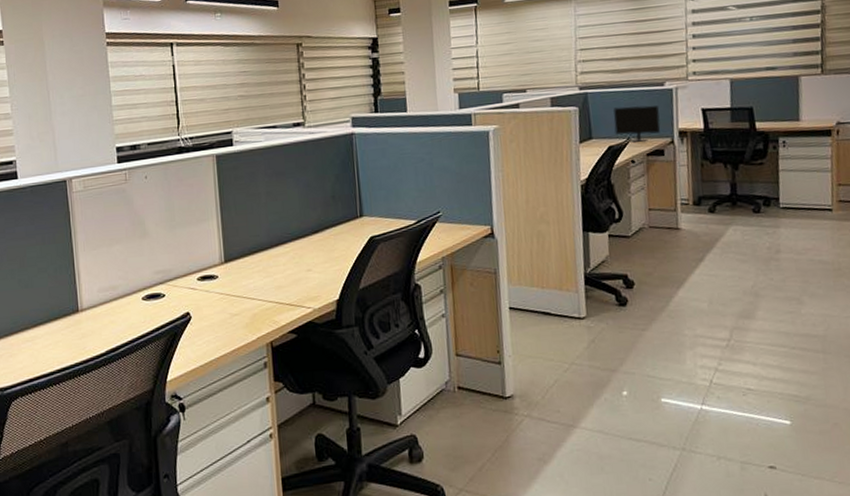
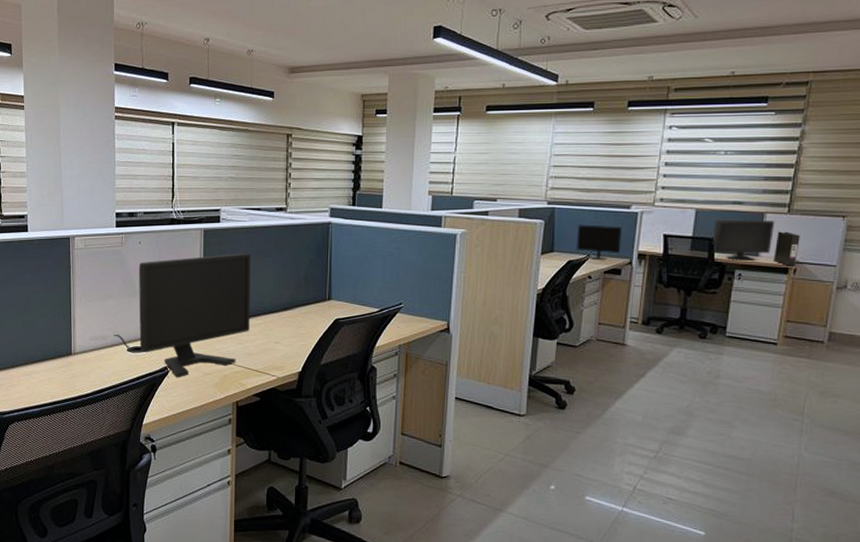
computer monitor: none [125,175,277,324] -> present [114,253,251,378]
computer monitor: none [751,83,811,128] -> present [712,219,775,261]
binder: none [814,92,838,128] -> present [774,231,800,266]

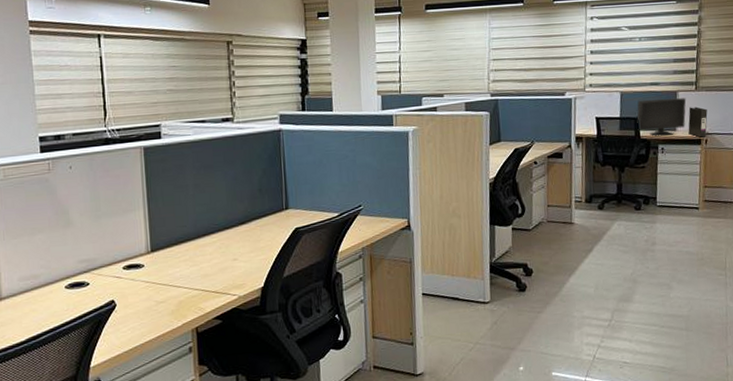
computer monitor: present [114,253,251,378] -> none [47,168,204,311]
monitor: present [576,224,623,261] -> none [520,112,561,146]

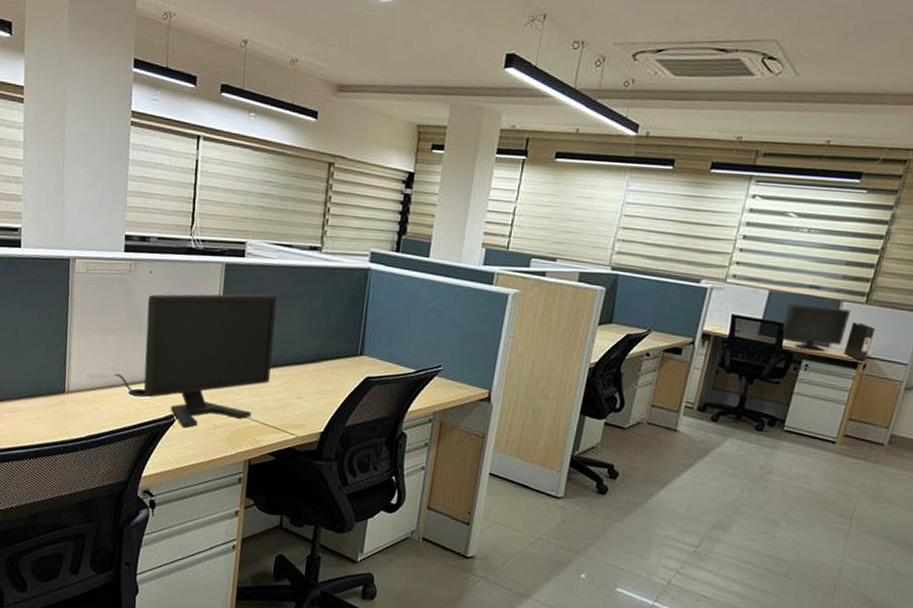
computer monitor: none [47,168,204,311] -> present [114,294,277,428]

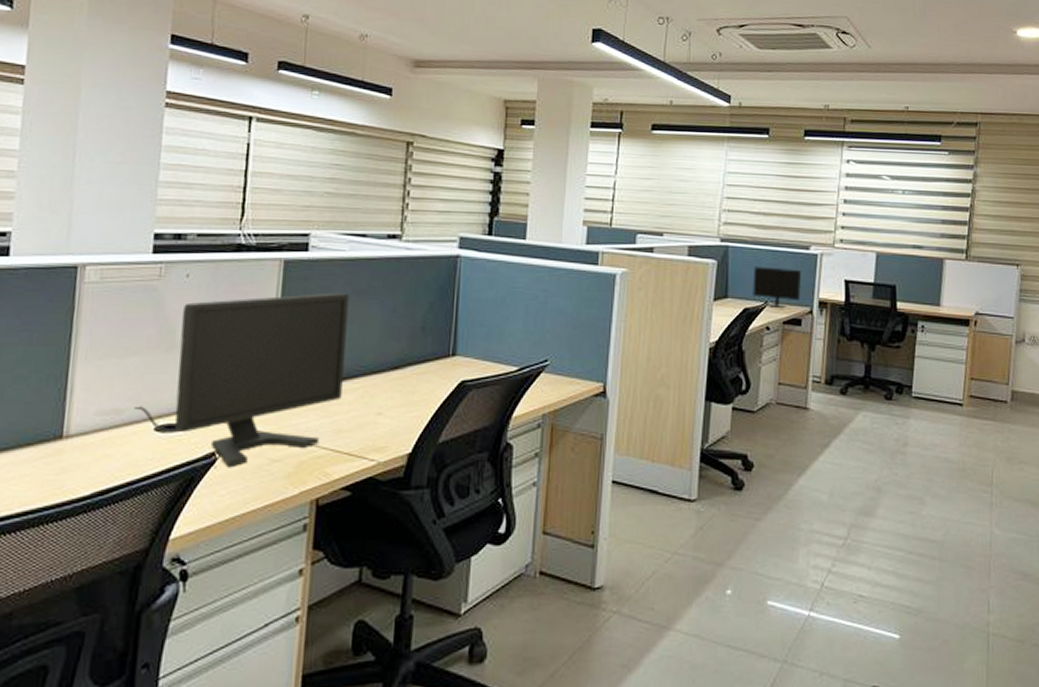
monitor: none [637,295,689,337] -> present [753,266,802,309]
computer monitor: present [780,303,851,352] -> none [894,264,954,311]
binder: present [844,322,875,361] -> none [954,279,979,318]

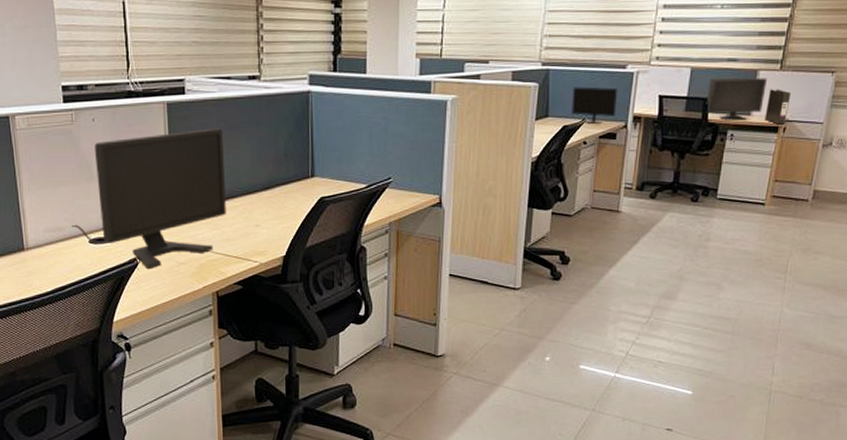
computer monitor: none [894,264,954,311] -> present [706,77,768,120]
binder: none [954,279,979,318] -> present [765,89,791,125]

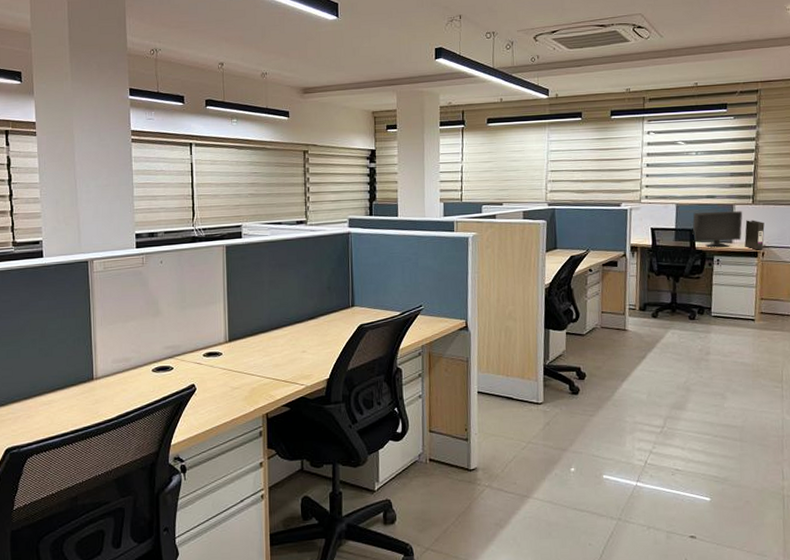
computer monitor: present [72,128,226,270] -> none [137,266,276,395]
monitor: present [571,86,618,125] -> none [576,222,616,255]

